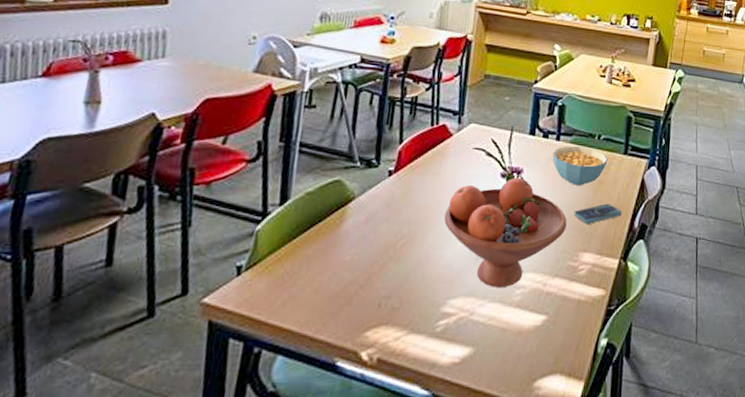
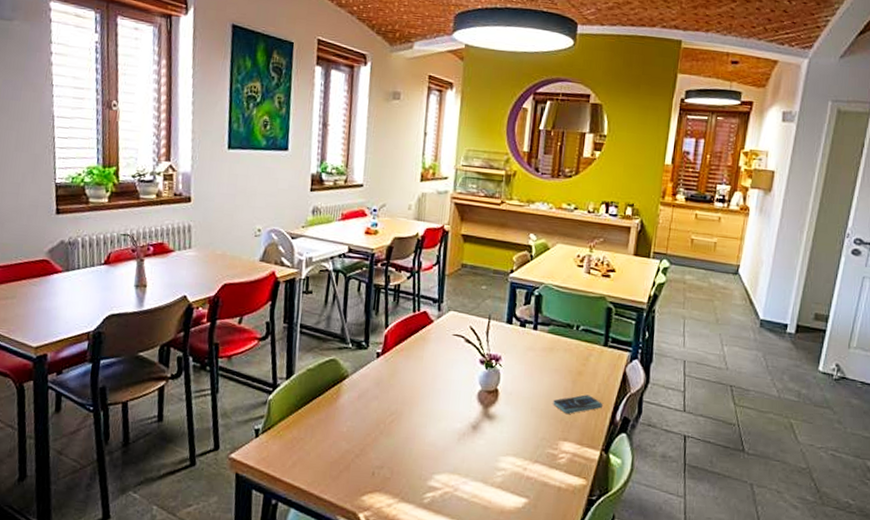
fruit bowl: present [444,177,567,287] -> none [428,364,546,468]
cereal bowl: present [552,146,608,186] -> none [530,335,587,376]

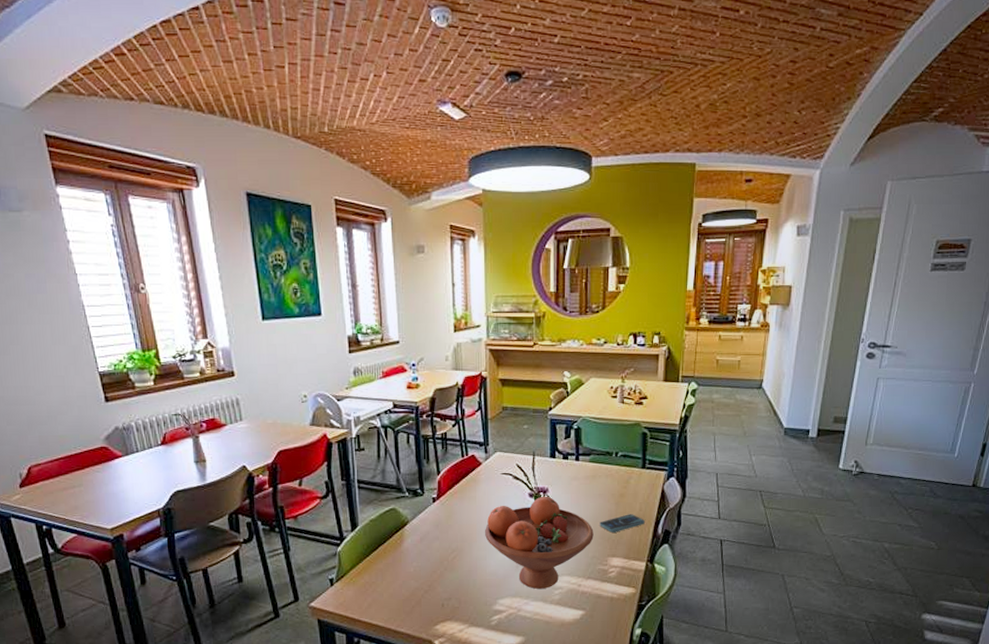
fruit bowl: none [428,364,546,468] -> present [485,496,594,589]

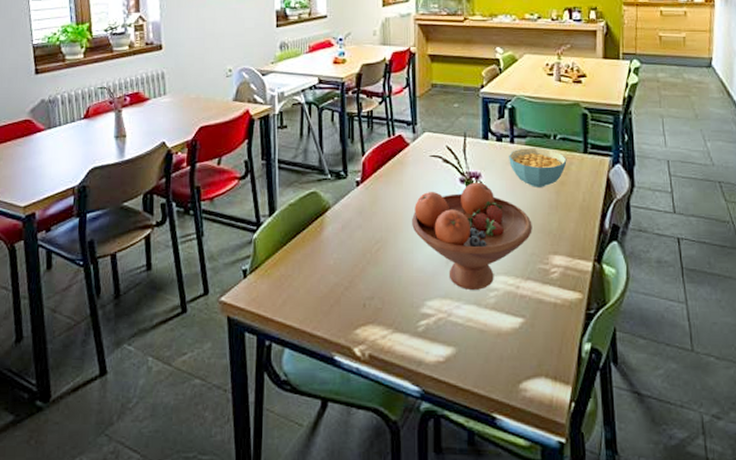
cereal bowl: none [574,465,627,500] -> present [509,148,567,187]
smartphone: present [600,514,645,533] -> none [539,205,589,226]

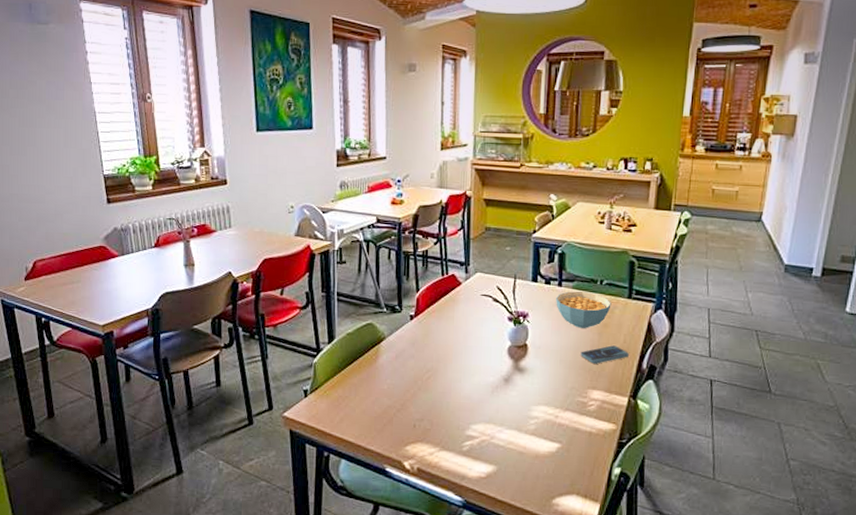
fruit bowl: present [412,182,532,290] -> none [461,320,574,417]
smartphone: none [539,205,589,226] -> present [580,345,629,364]

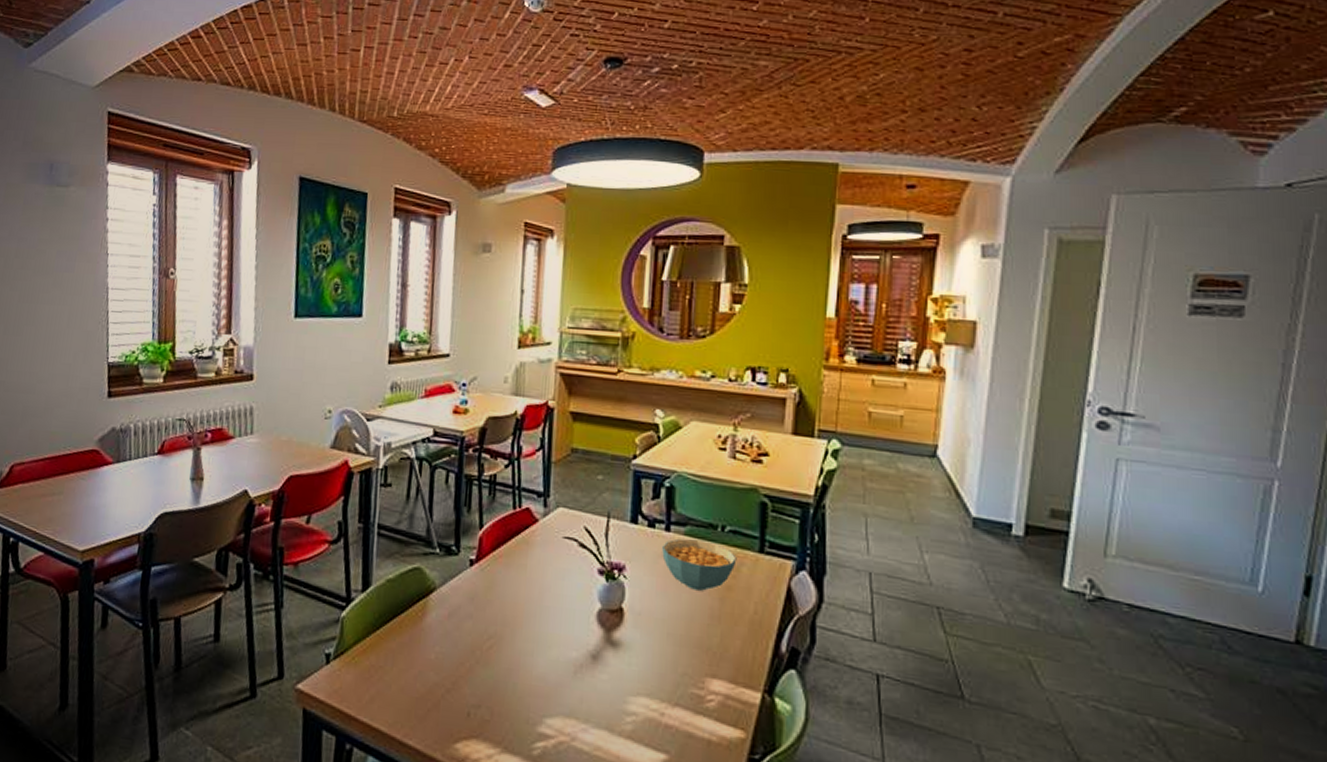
smartphone: present [580,345,629,364] -> none [695,616,761,642]

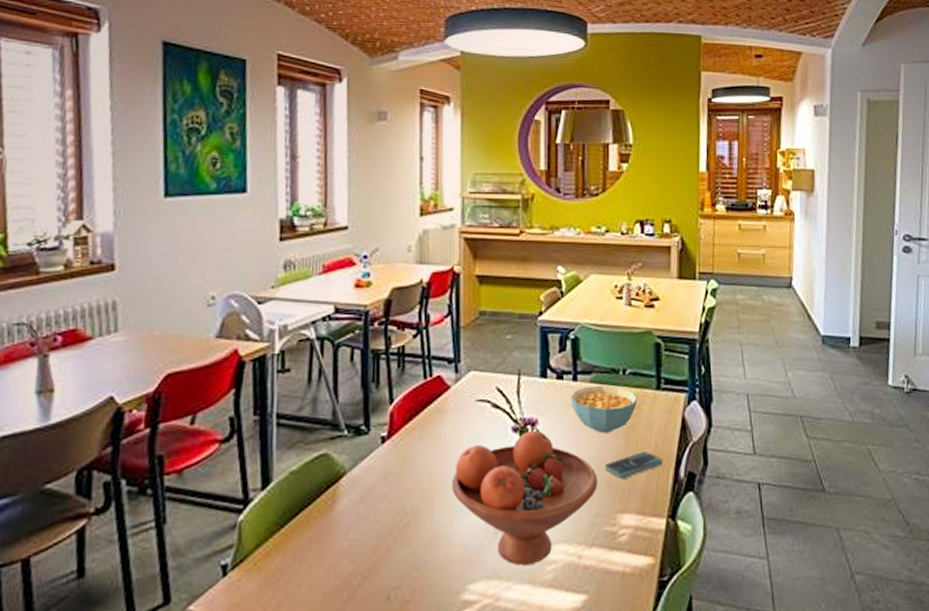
fruit bowl: none [534,575,687,712] -> present [452,430,598,565]
smartphone: none [695,616,761,642] -> present [605,451,662,478]

